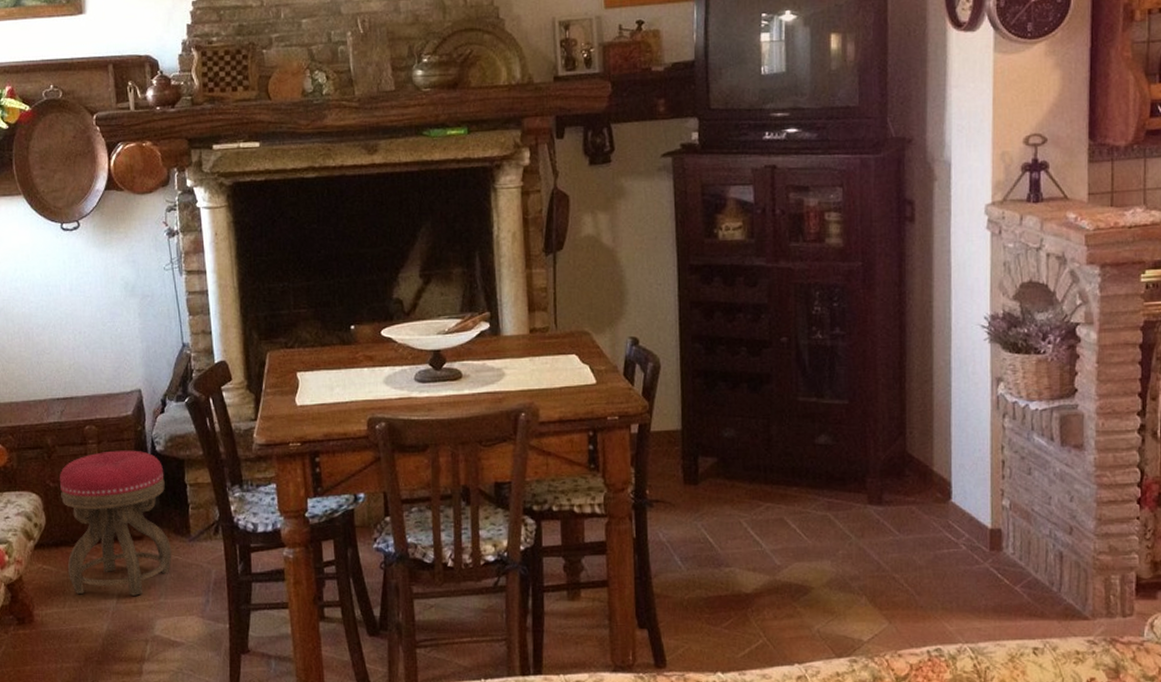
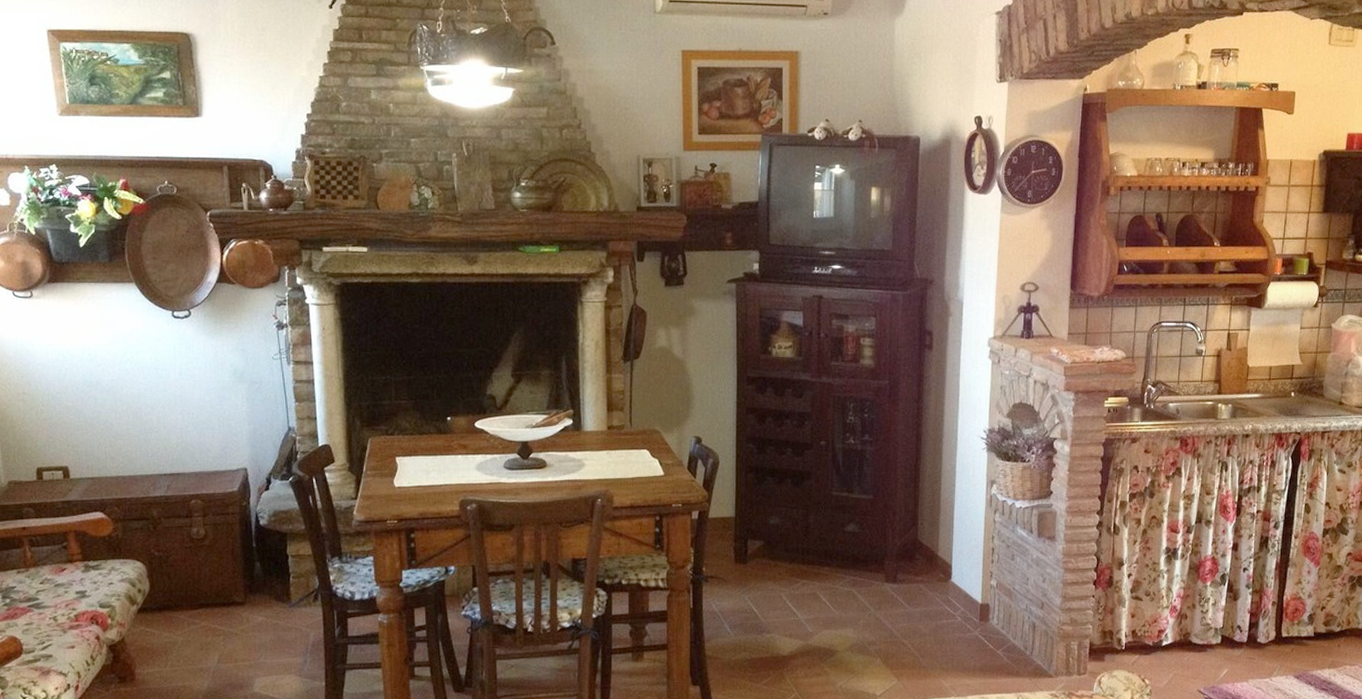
stool: present [60,450,172,596] -> none [165,523,273,656]

